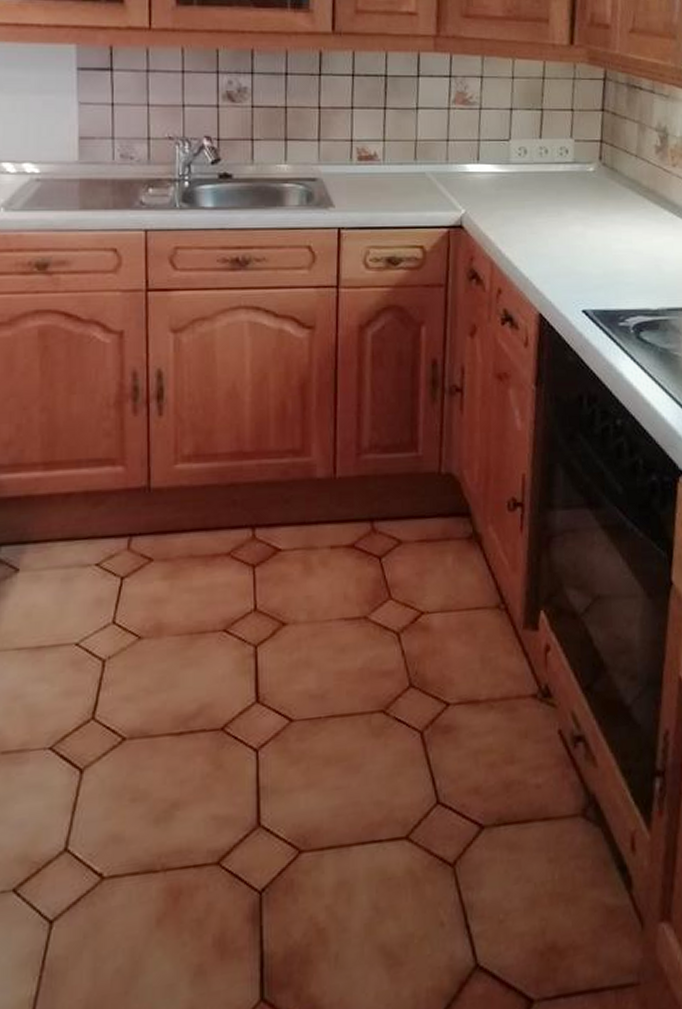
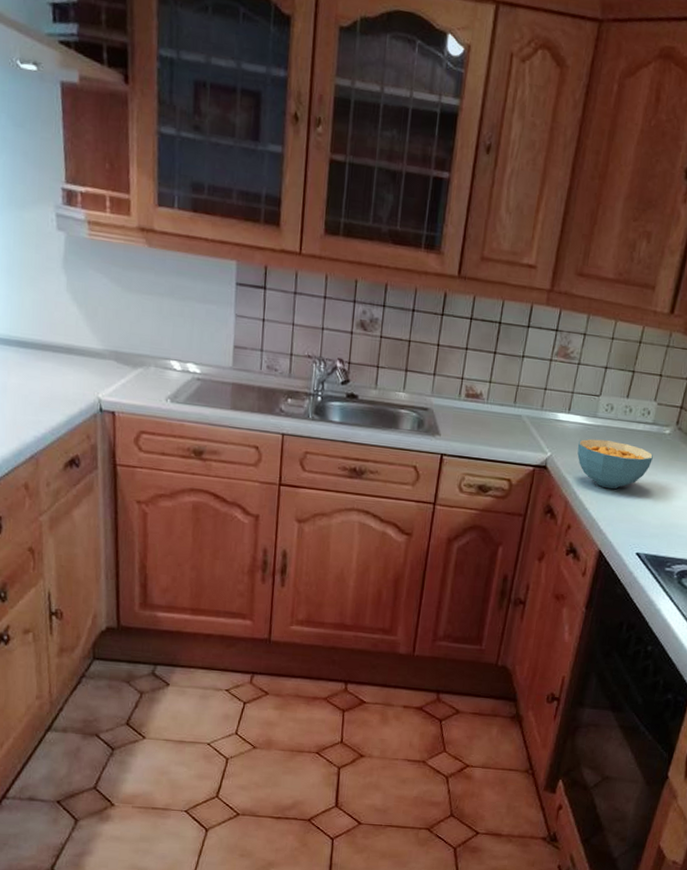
cereal bowl: none [495,187,581,241] -> present [577,438,653,490]

